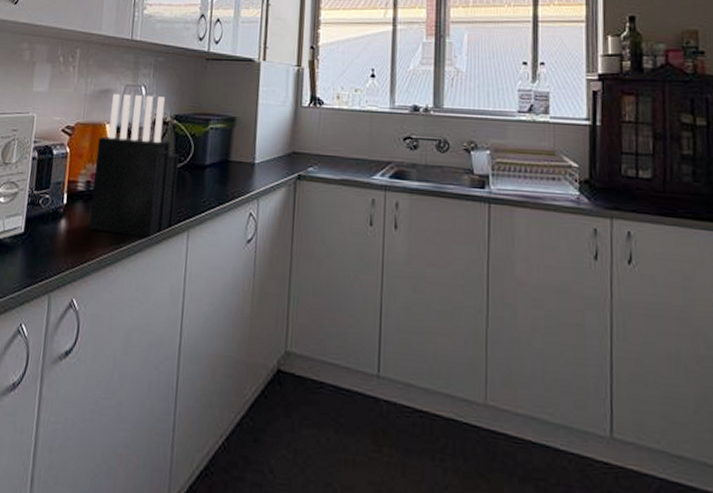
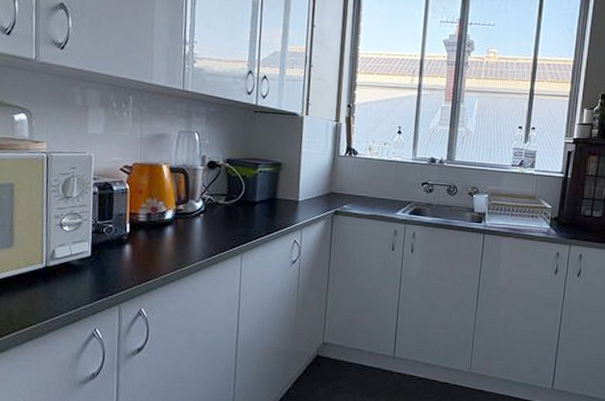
knife block: present [88,93,179,238] -> none [151,138,232,260]

